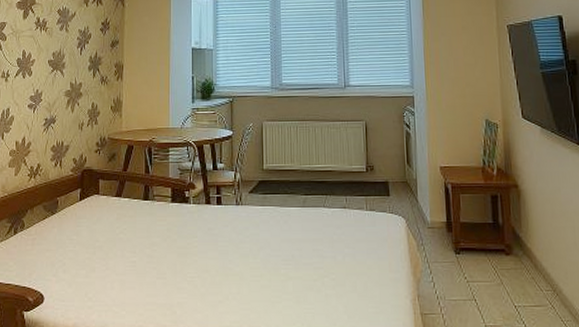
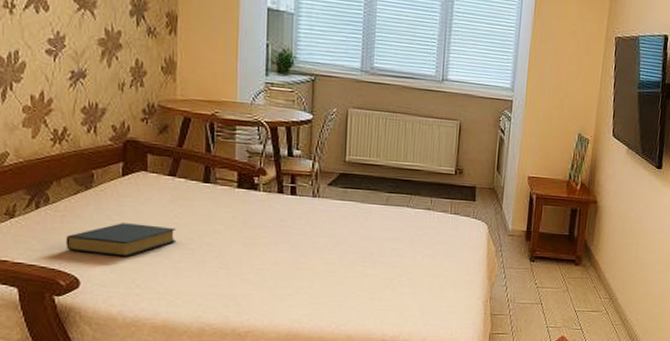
hardback book: none [35,242,121,272] -> present [65,223,176,257]

